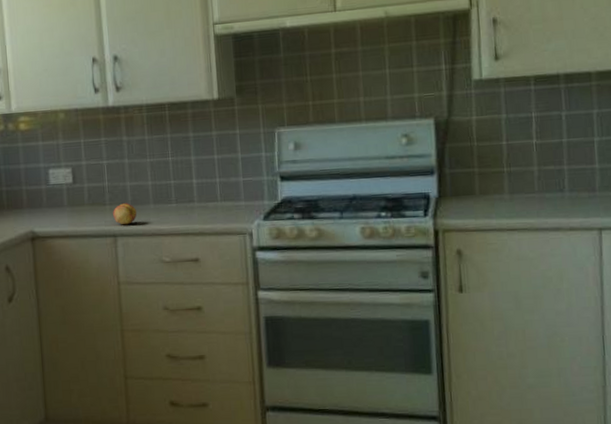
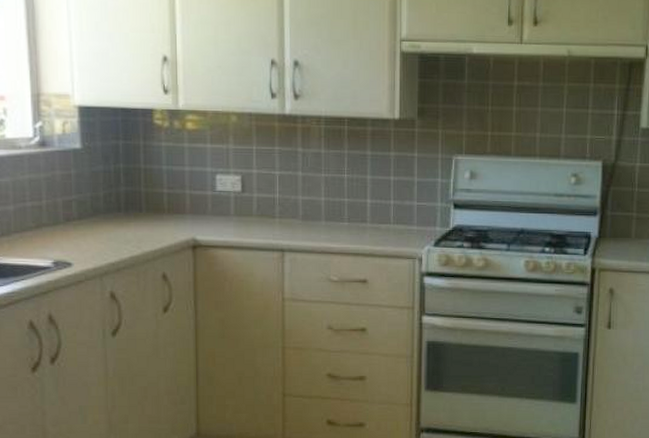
fruit: present [113,203,137,225] -> none [282,217,308,240]

